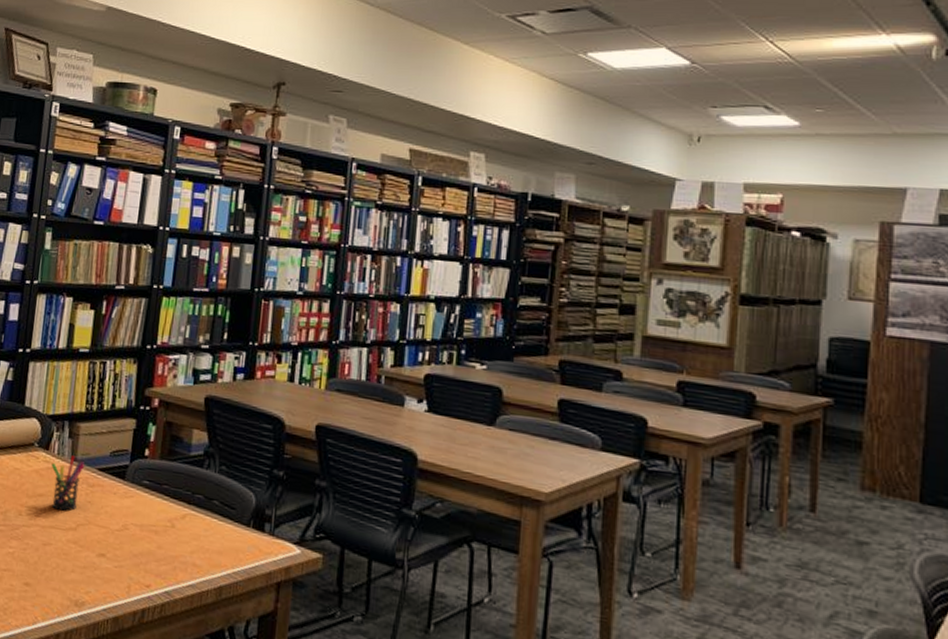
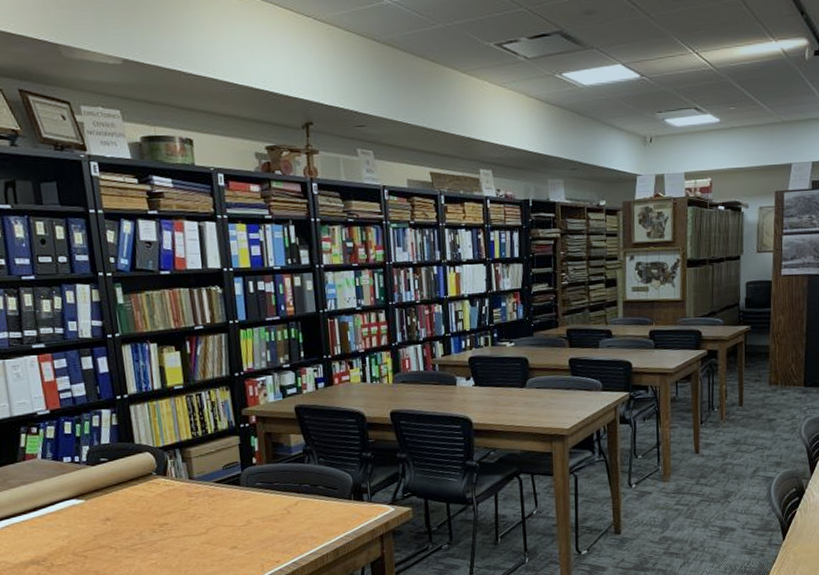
pen holder: present [51,455,85,511] -> none [172,476,203,521]

